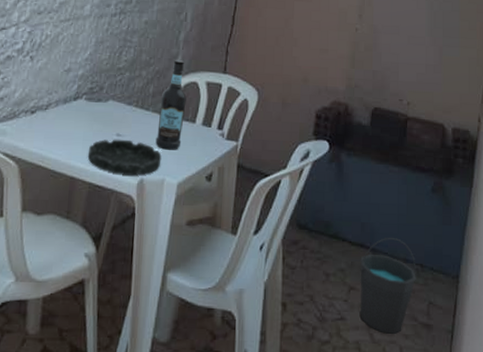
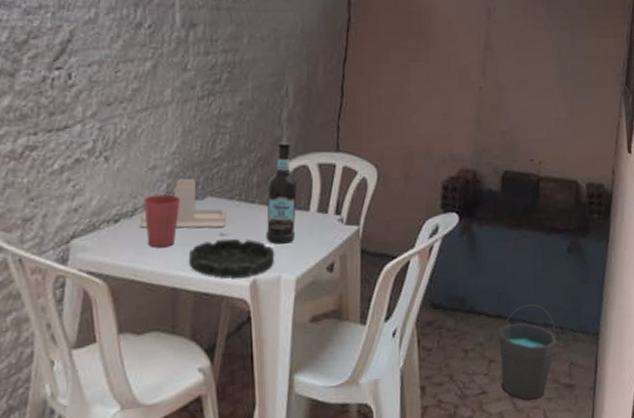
napkin holder: none [51,81,123,129] -> present [140,178,225,229]
cup: none [55,93,87,140] -> present [143,194,180,248]

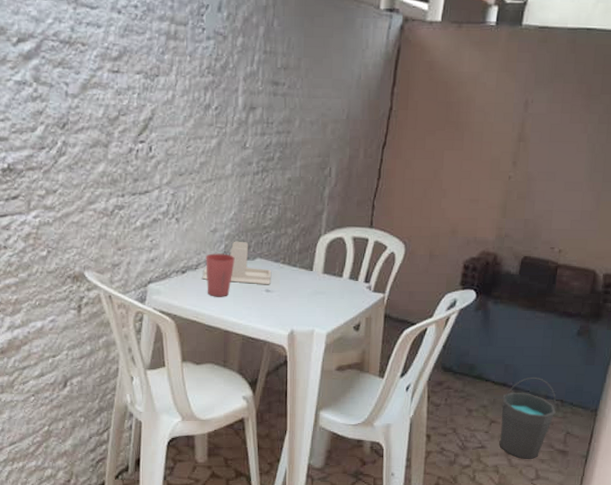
ashtray: present [188,238,275,278] -> none [239,294,311,328]
root beer: present [266,142,297,244] -> none [304,216,333,303]

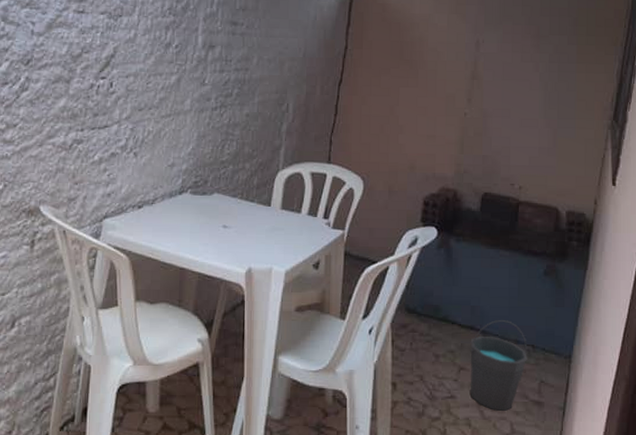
napkin holder: present [202,241,271,285] -> none [158,175,228,221]
cup: present [206,253,235,297] -> none [162,188,192,233]

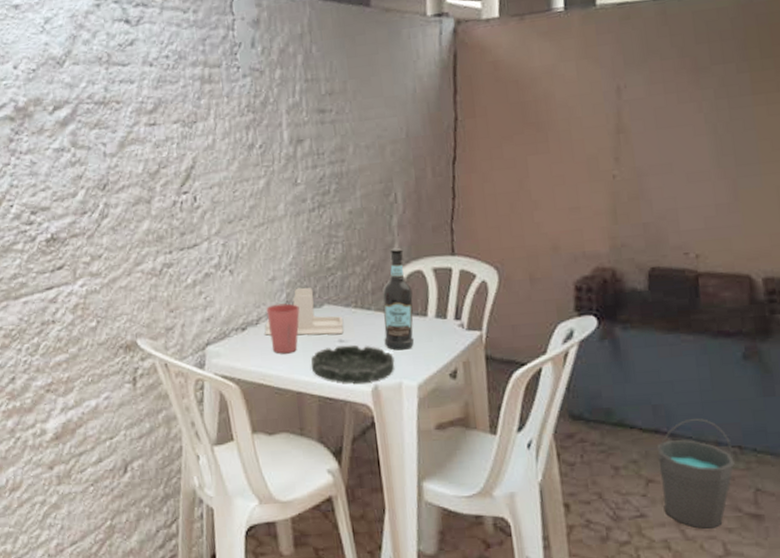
napkin holder: none [158,175,228,221] -> present [265,287,344,336]
cup: none [162,188,192,233] -> present [266,303,300,354]
ashtray: none [195,230,269,265] -> present [311,344,395,384]
root beer: none [262,151,291,240] -> present [382,248,415,350]

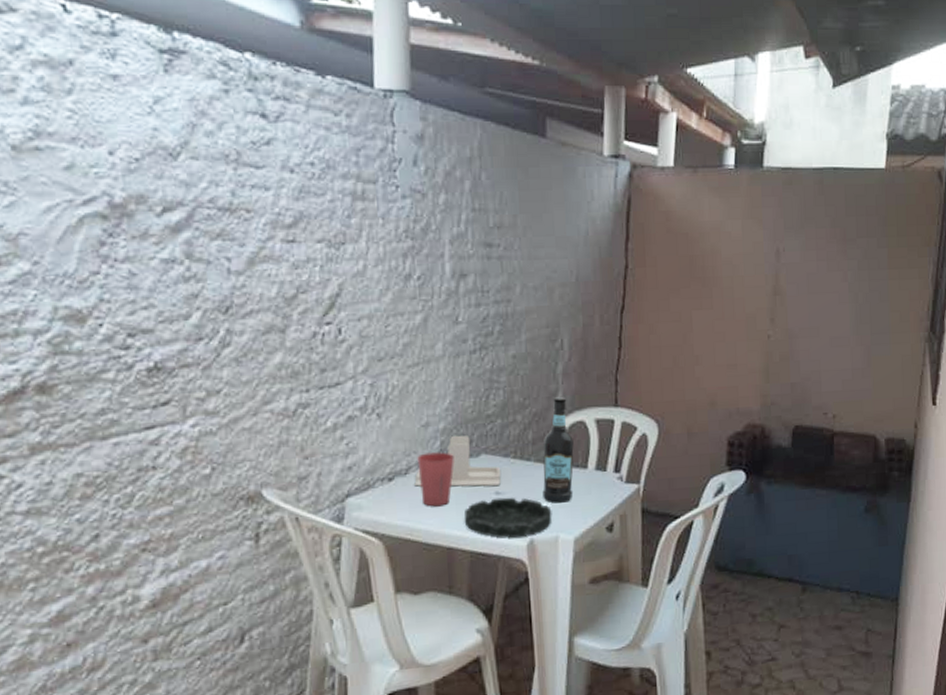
bucket: present [656,419,735,530] -> none [789,567,852,668]

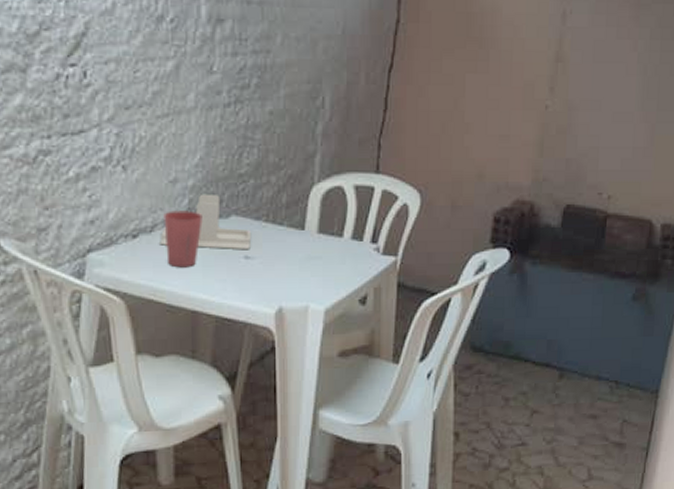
ashtray: present [464,497,552,538] -> none [210,262,303,305]
root beer: present [542,397,574,503] -> none [294,160,330,272]

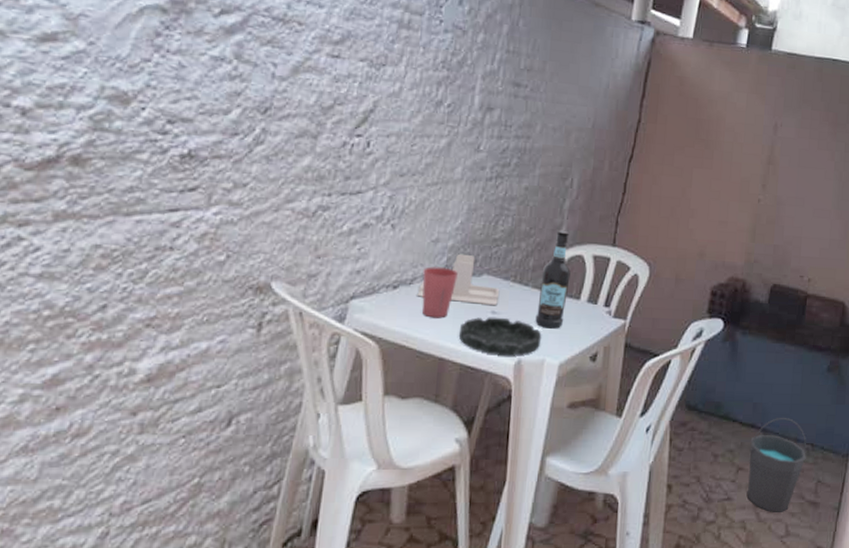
ashtray: none [210,262,303,305] -> present [458,317,542,356]
root beer: none [294,160,330,272] -> present [535,231,571,329]
bucket: none [543,354,610,457] -> present [746,418,807,513]

